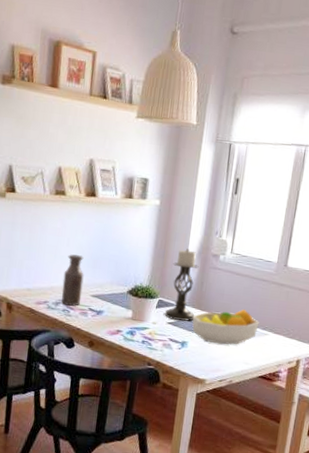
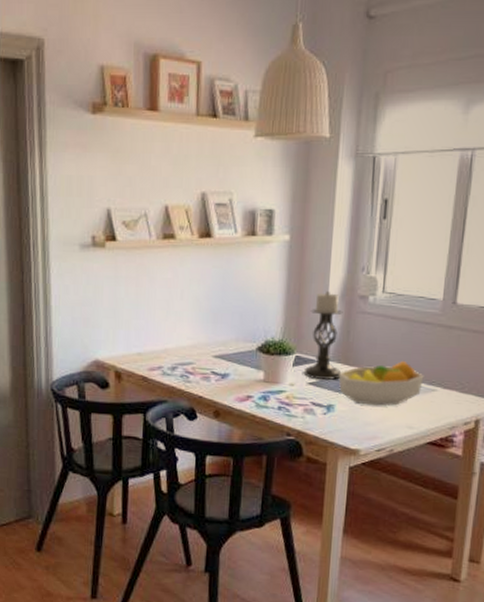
bottle: present [61,254,84,307] -> none [178,309,203,371]

